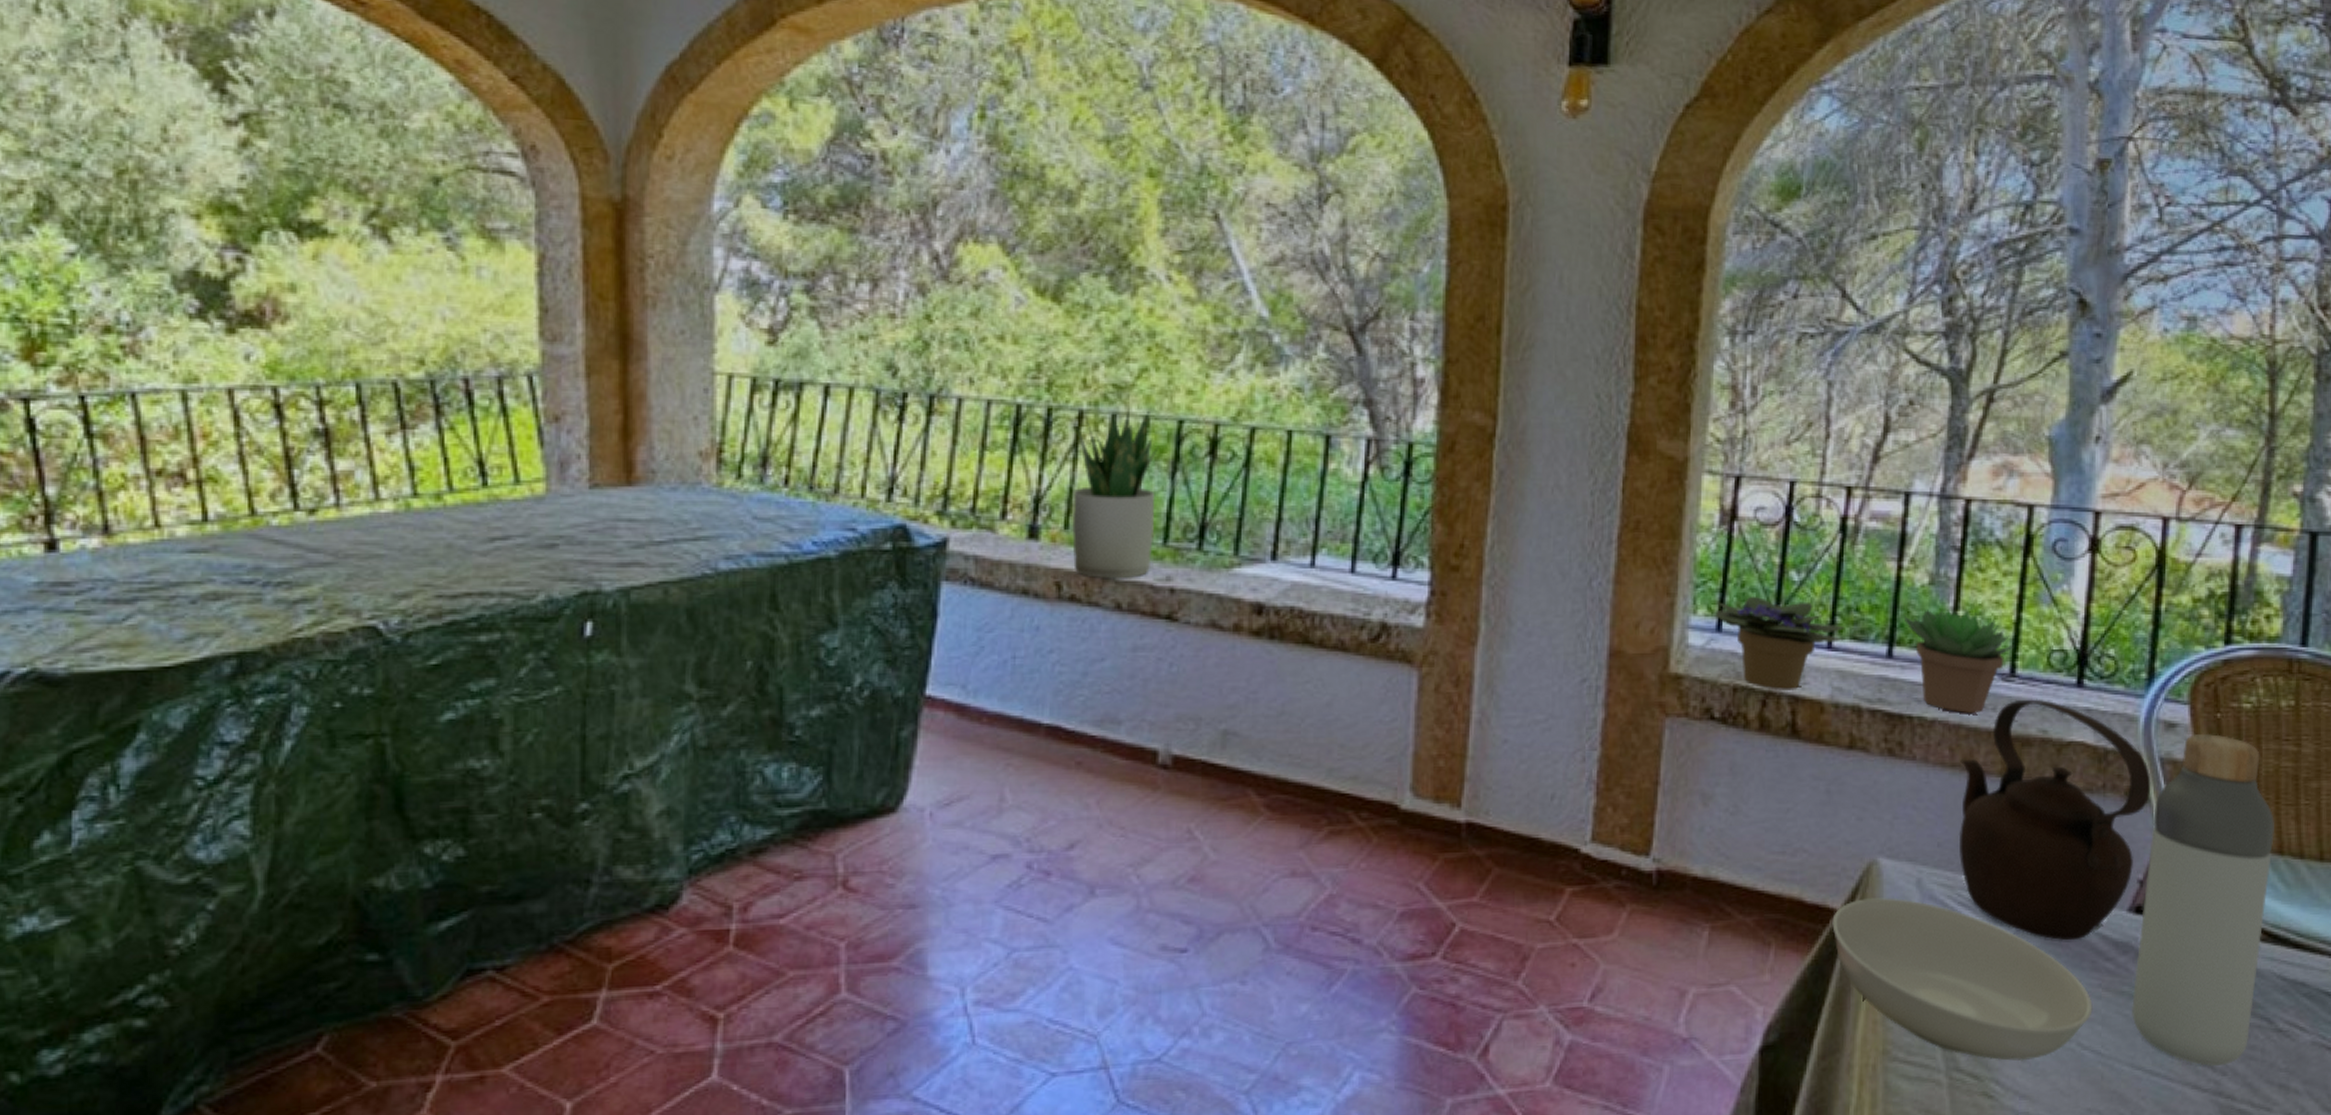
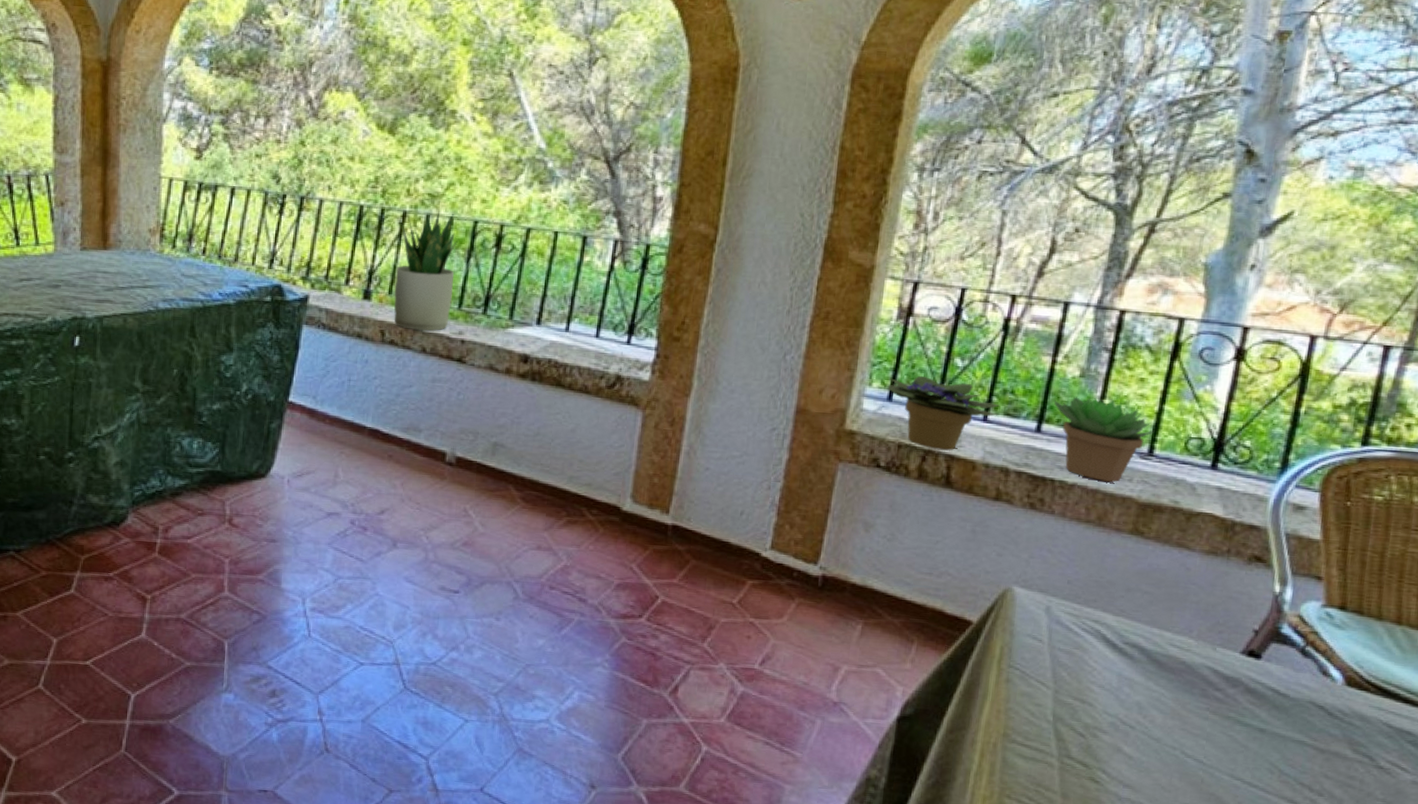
bowl: present [1832,897,2093,1061] -> none [968,616,1199,759]
teapot: present [1958,699,2151,941] -> none [1086,474,1275,670]
bottle: present [2132,733,2274,1067] -> none [1236,516,1396,788]

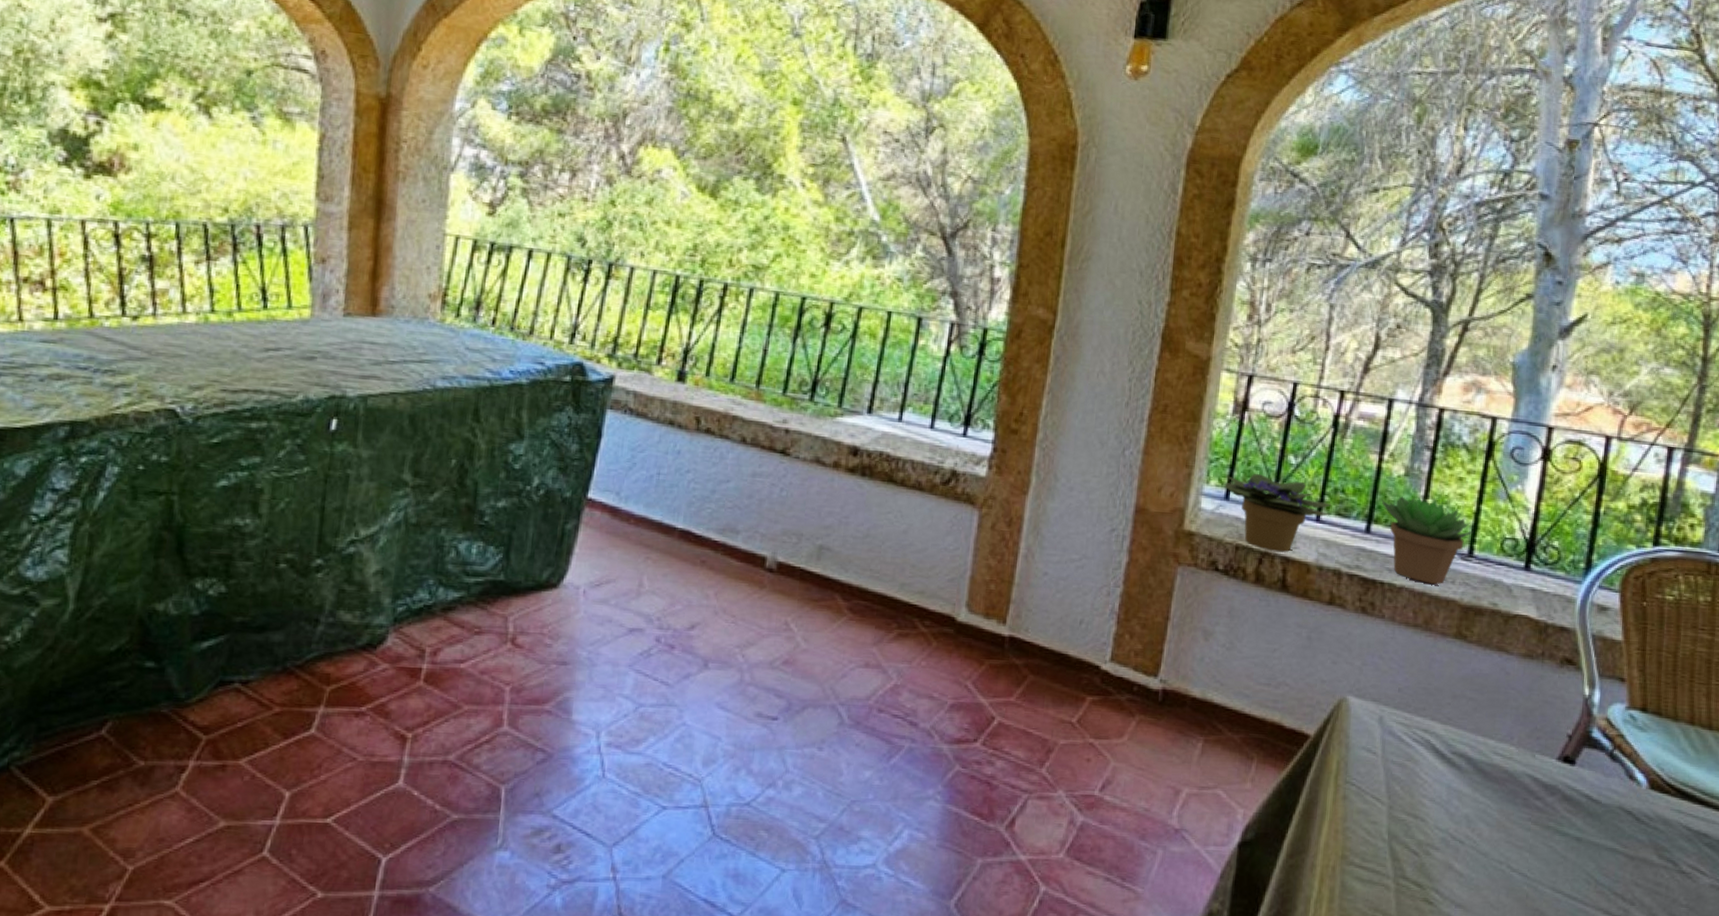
planter: present [393,211,459,331] -> none [711,285,785,419]

